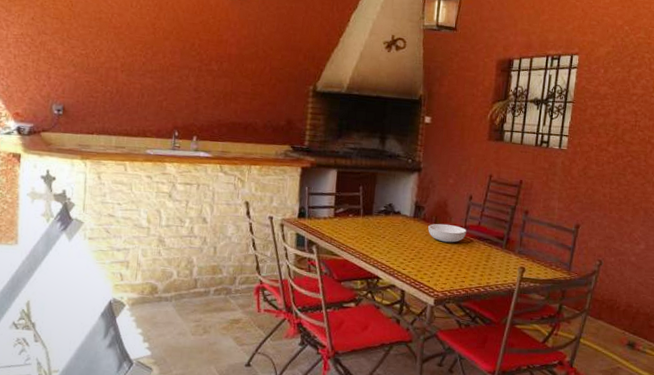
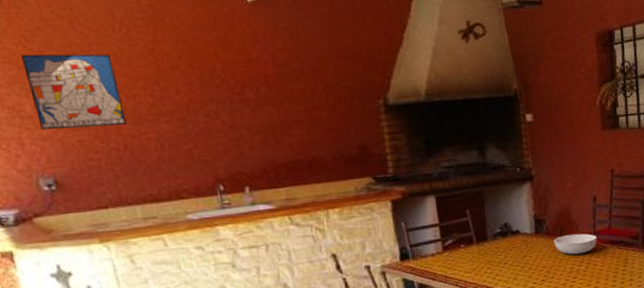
wall art: none [64,14,125,76] -> present [21,54,127,131]

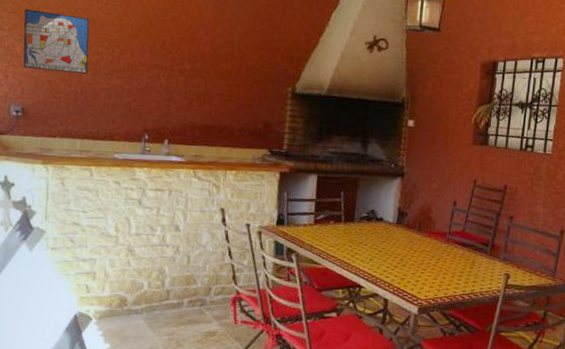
serving bowl: present [554,233,598,255] -> none [411,230,451,250]

